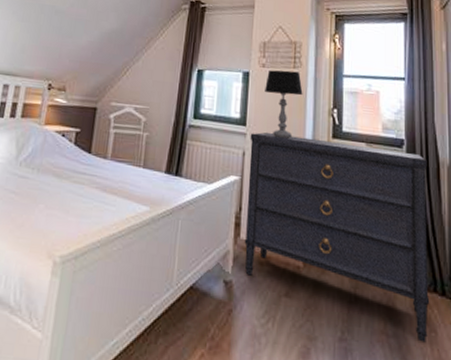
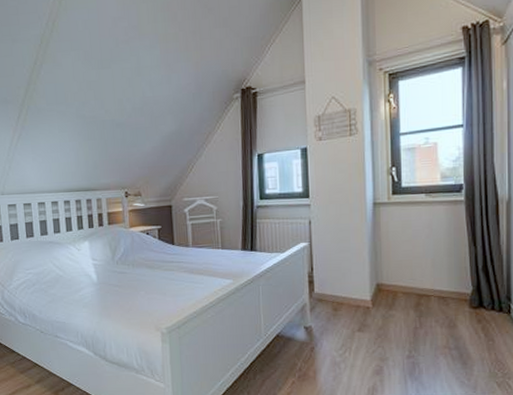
dresser: present [244,132,430,343] -> none [314,195,488,350]
table lamp: present [265,70,303,139] -> none [323,138,361,204]

